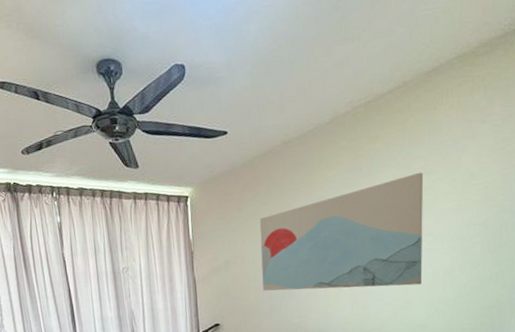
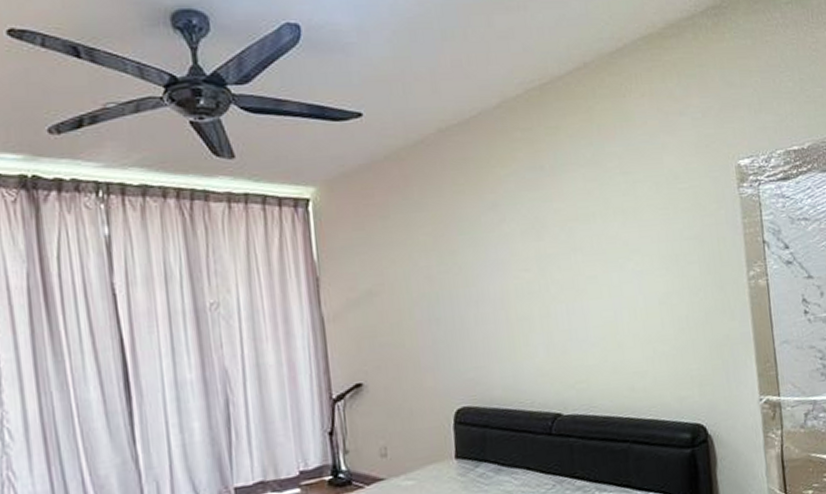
wall art: present [259,172,424,291] -> none [413,172,633,333]

